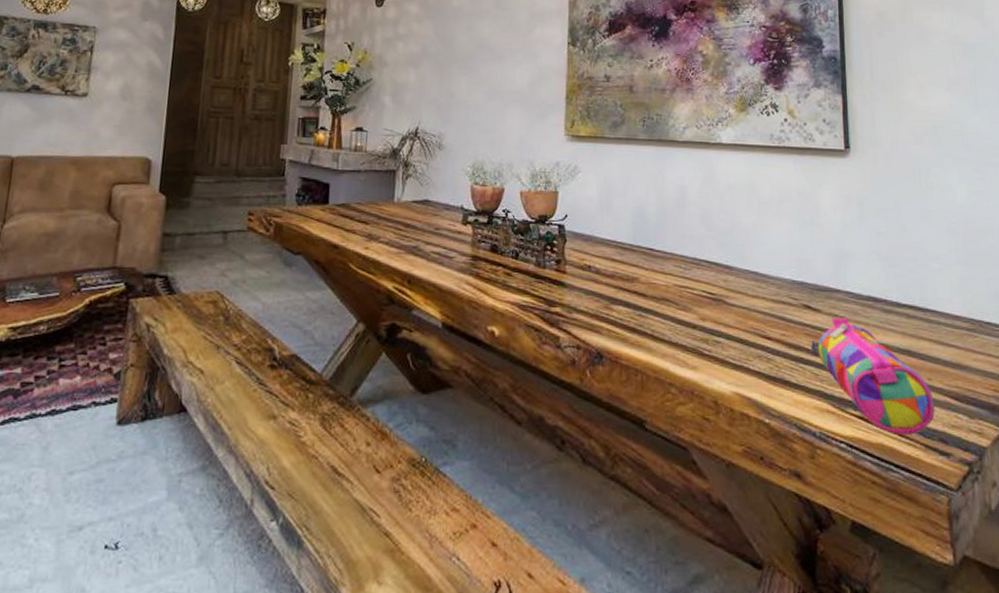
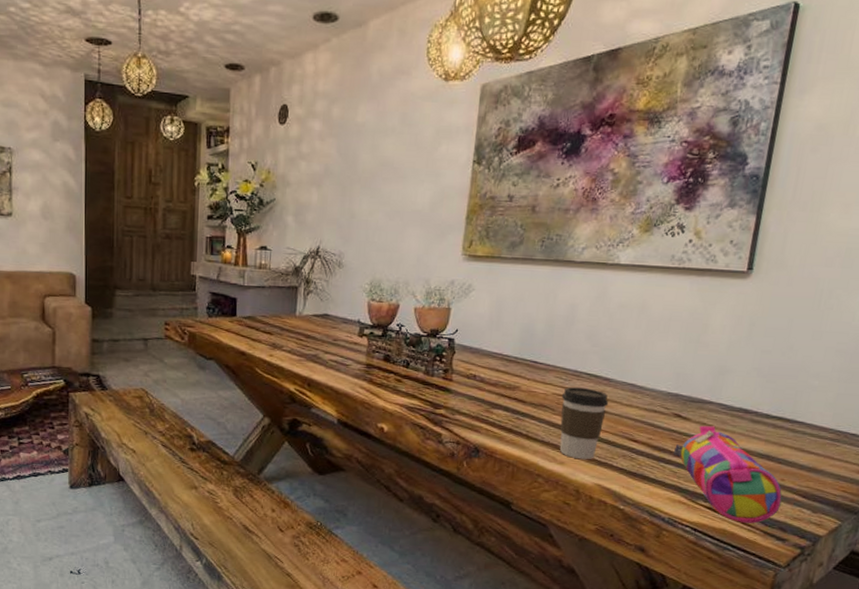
coffee cup: none [683,276,734,363] -> present [559,386,609,460]

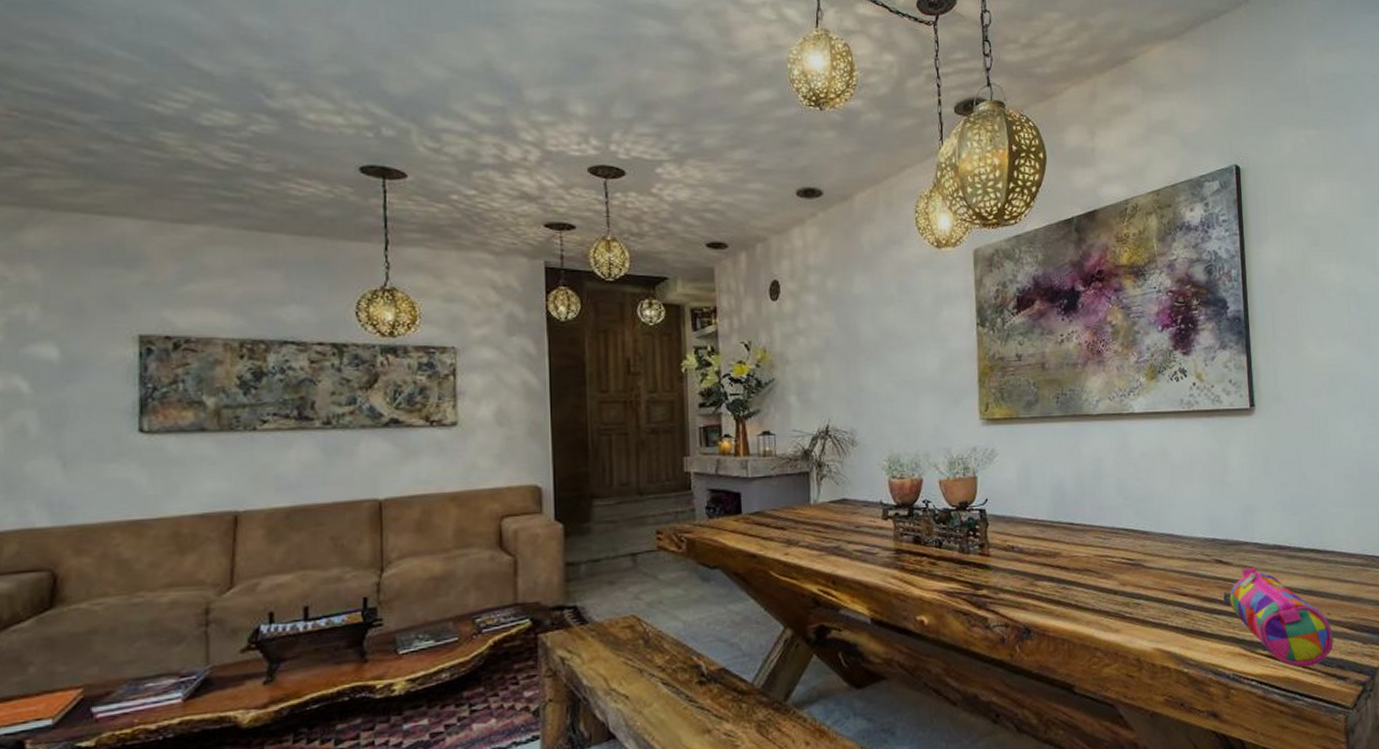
coffee cup: present [559,386,609,460] -> none [1103,544,1152,624]

